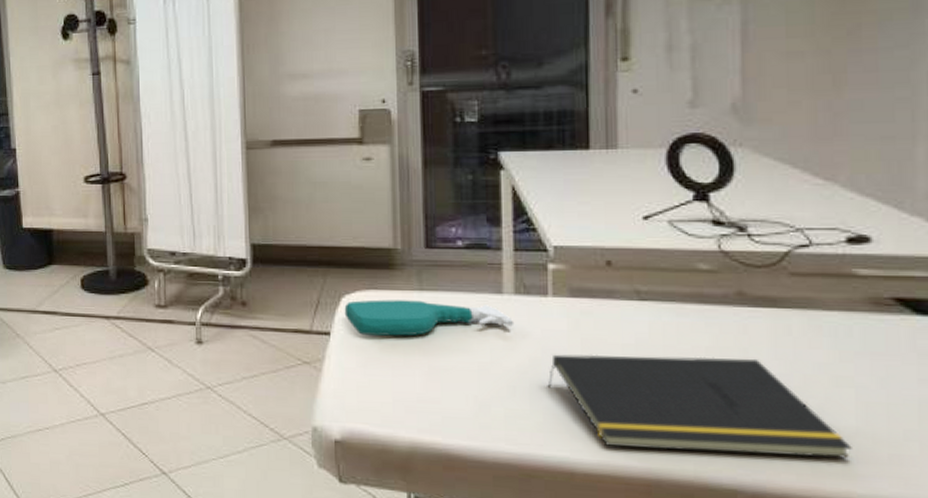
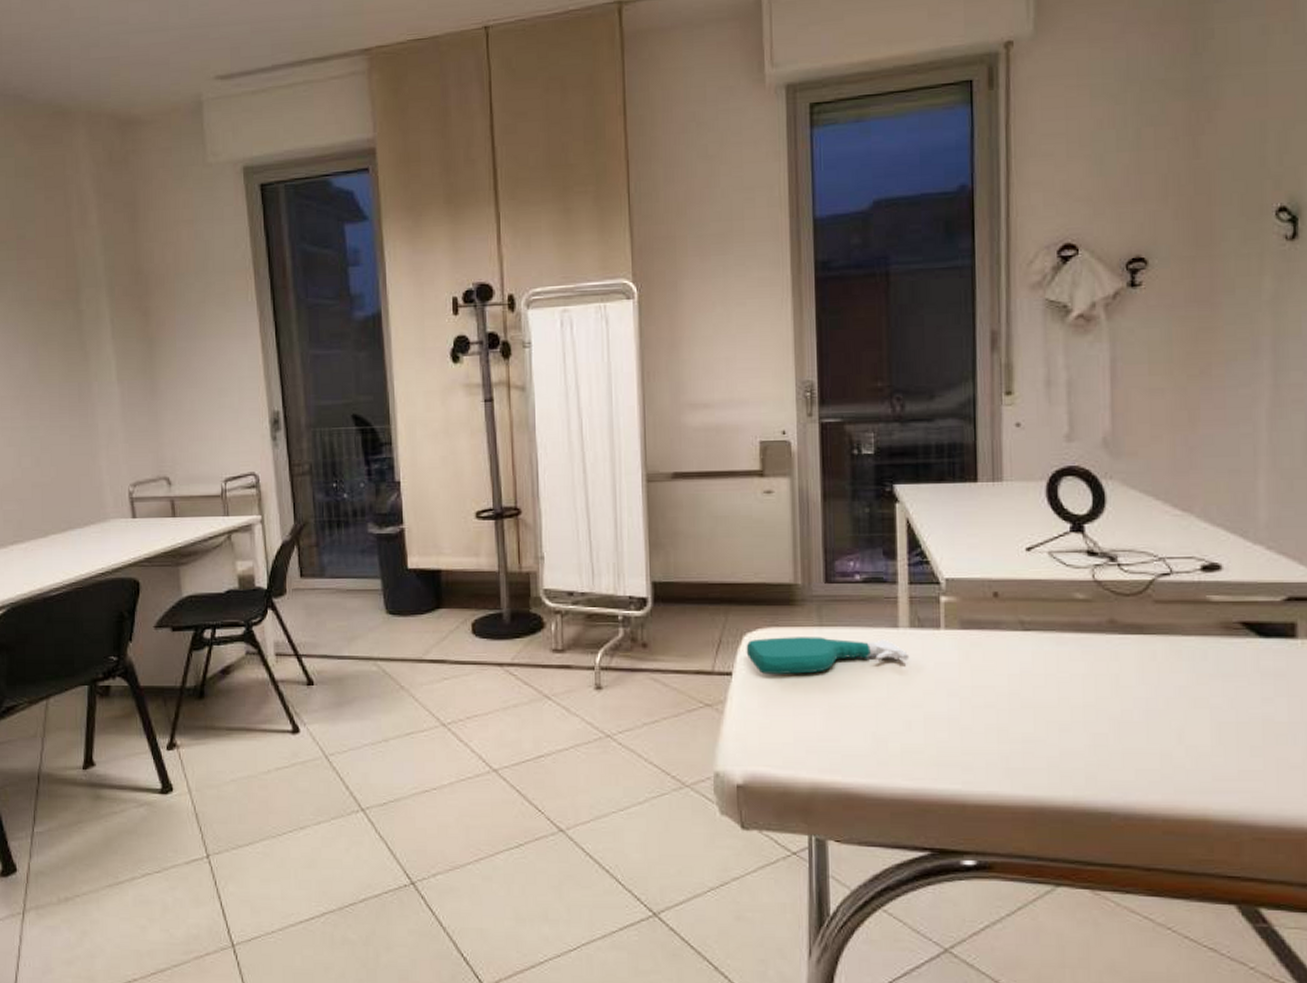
notepad: present [547,354,852,459] -> none [940,684,1208,778]

